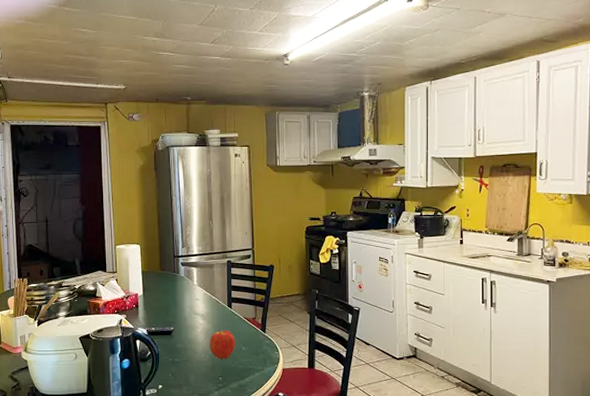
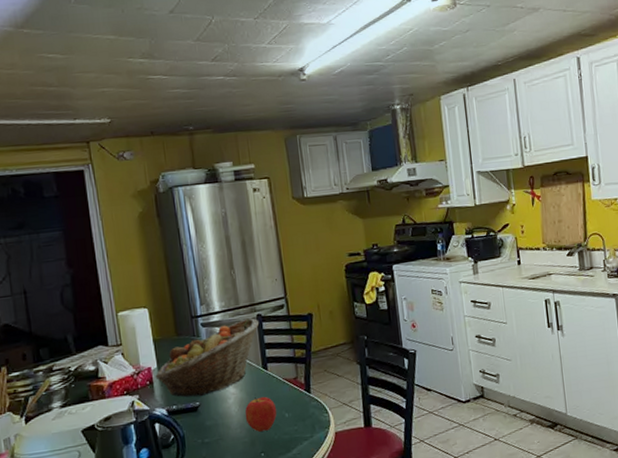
fruit basket: none [140,263,229,323] -> present [155,318,260,398]

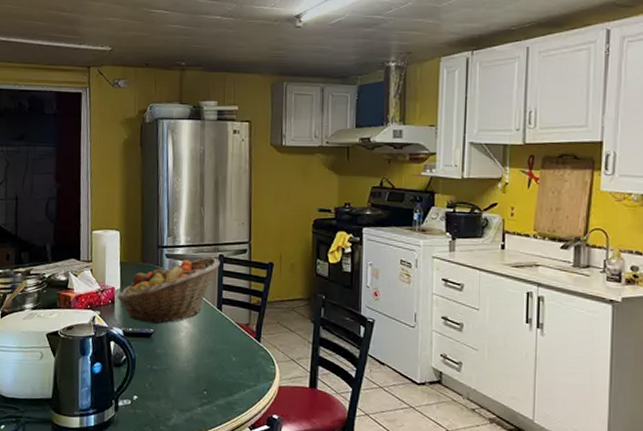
apple: present [244,396,277,432] -> none [194,335,225,370]

